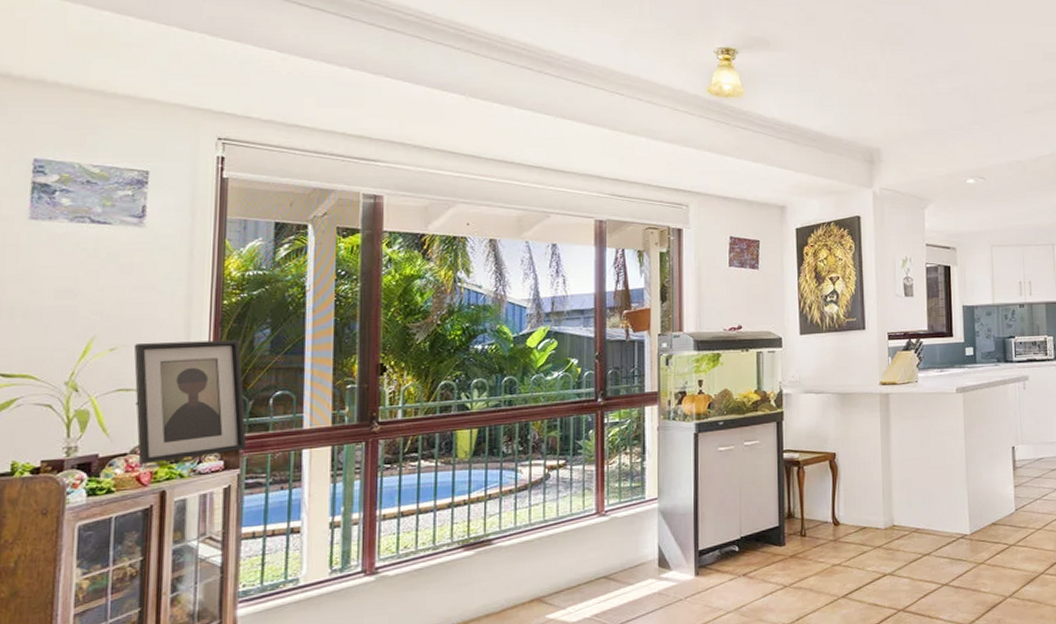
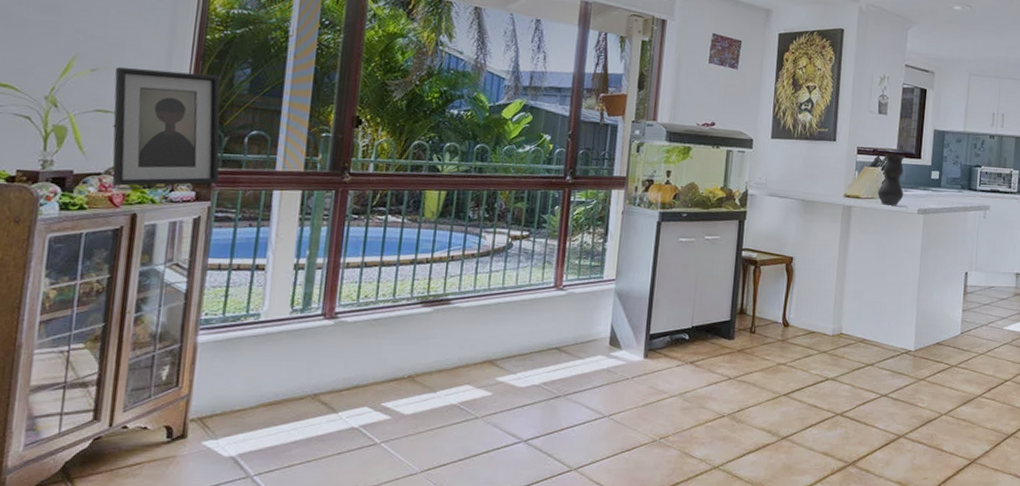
vase: none [913,335,940,388] -> present [877,154,906,206]

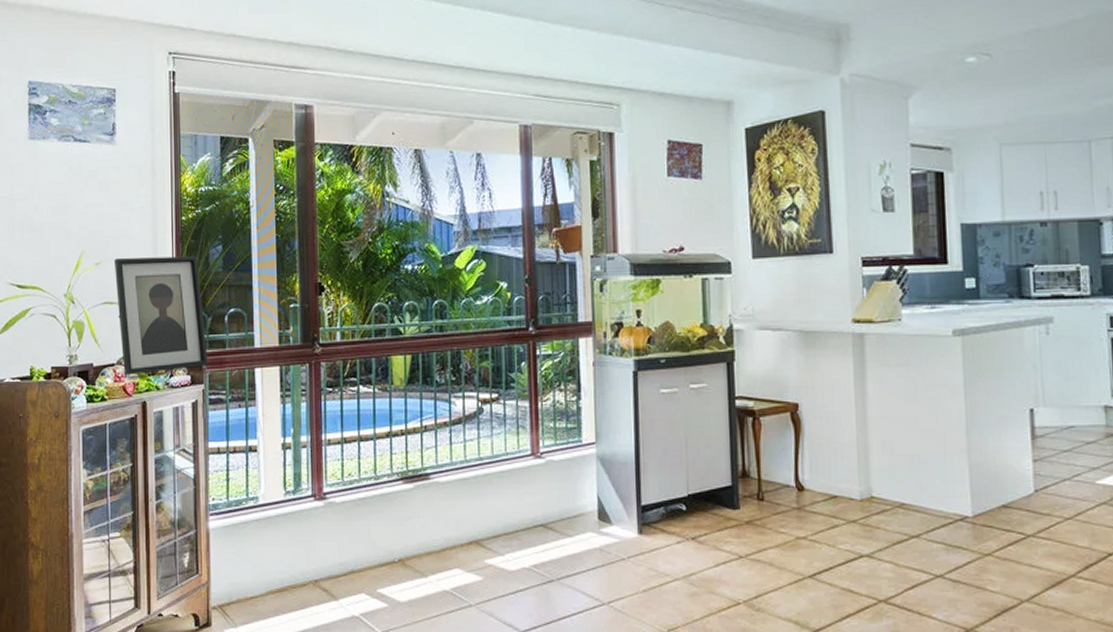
vase: present [877,154,906,206] -> none [895,261,931,328]

